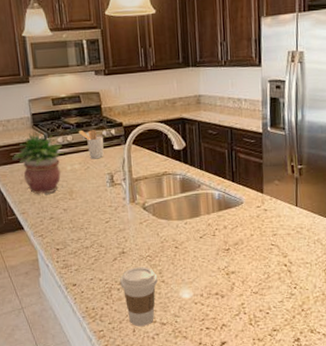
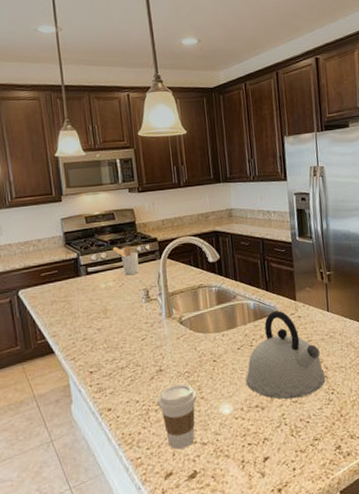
potted plant: present [12,131,64,194] -> none [43,250,97,315]
kettle: none [206,202,289,290] -> present [245,311,326,399]

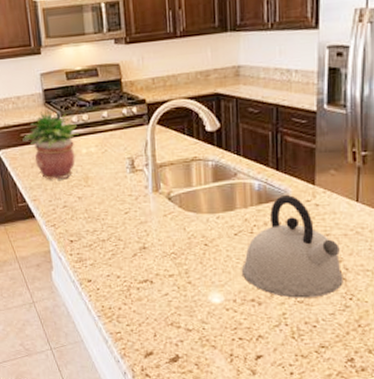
potted plant: none [43,250,97,315] -> present [22,109,79,180]
utensil holder: present [112,246,139,276] -> none [94,107,124,142]
coffee cup: present [157,383,197,449] -> none [139,265,183,330]

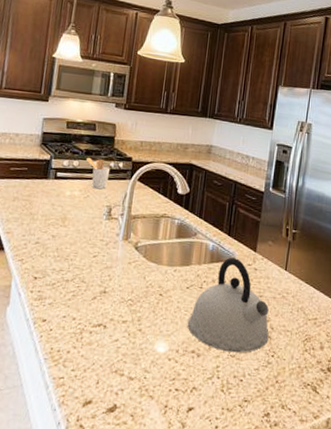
potted plant: present [22,109,79,180] -> none [11,151,66,217]
utensil holder: none [94,107,124,142] -> present [85,157,111,190]

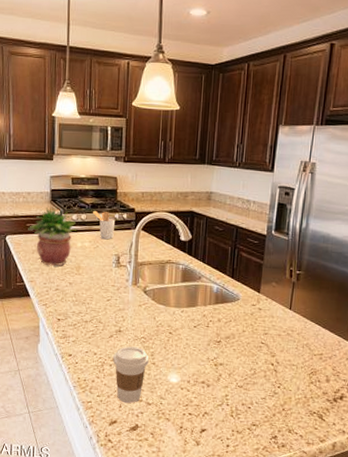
potted plant: none [11,151,66,217] -> present [28,207,76,266]
coffee cup: none [93,310,135,378] -> present [112,346,149,403]
kettle: present [187,258,269,353] -> none [196,299,275,384]

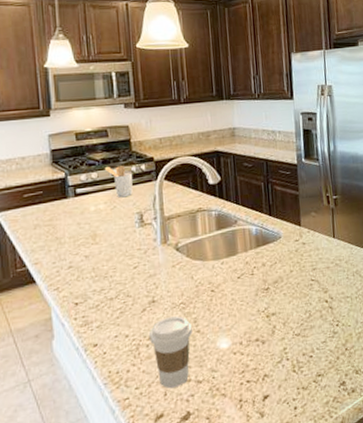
potted plant: present [28,207,76,266] -> none [25,169,87,240]

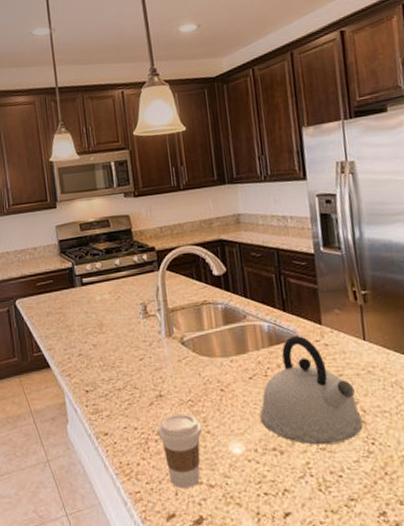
utensil holder: present [104,166,133,198] -> none [107,255,136,288]
kettle: none [245,237,330,332] -> present [259,336,363,445]

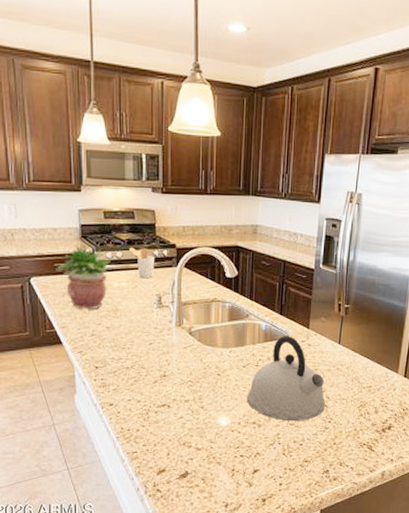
potted plant: none [38,259,93,328] -> present [56,244,112,310]
utensil holder: none [107,255,136,288] -> present [128,247,155,279]
coffee cup: present [157,413,202,488] -> none [158,391,197,450]

